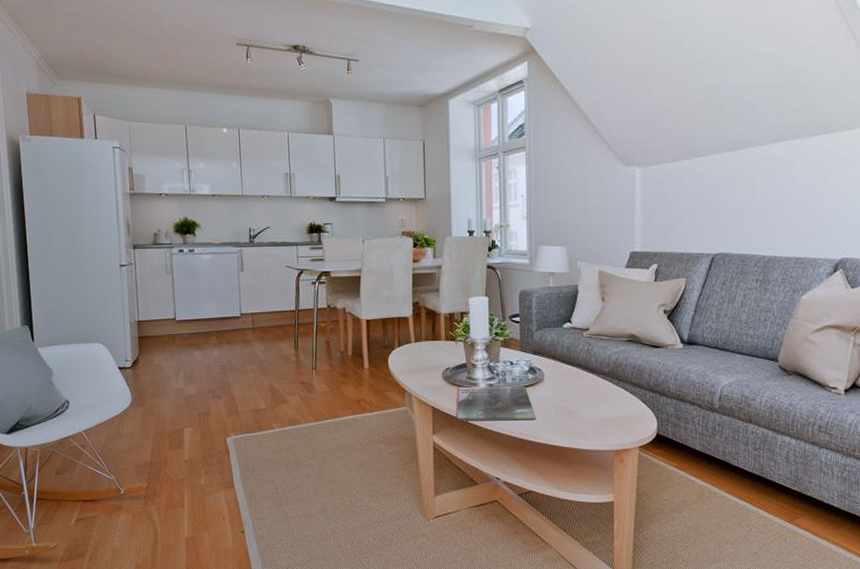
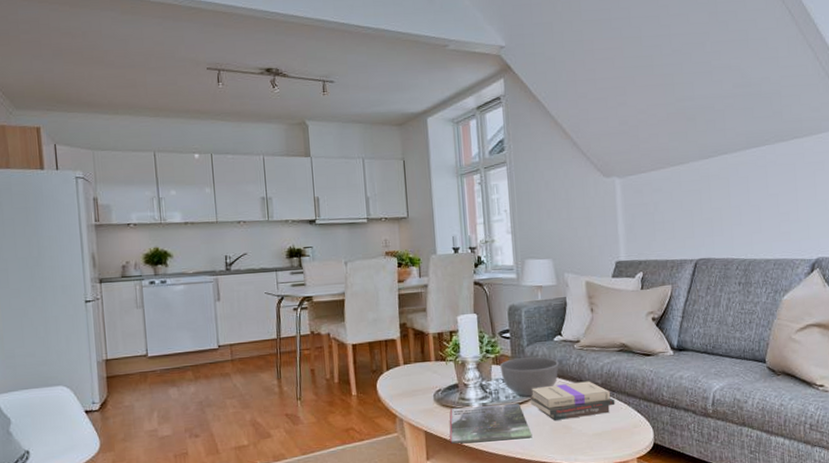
bowl: none [508,342,567,382] -> present [500,357,559,398]
books: none [536,369,621,405] -> present [530,381,615,420]

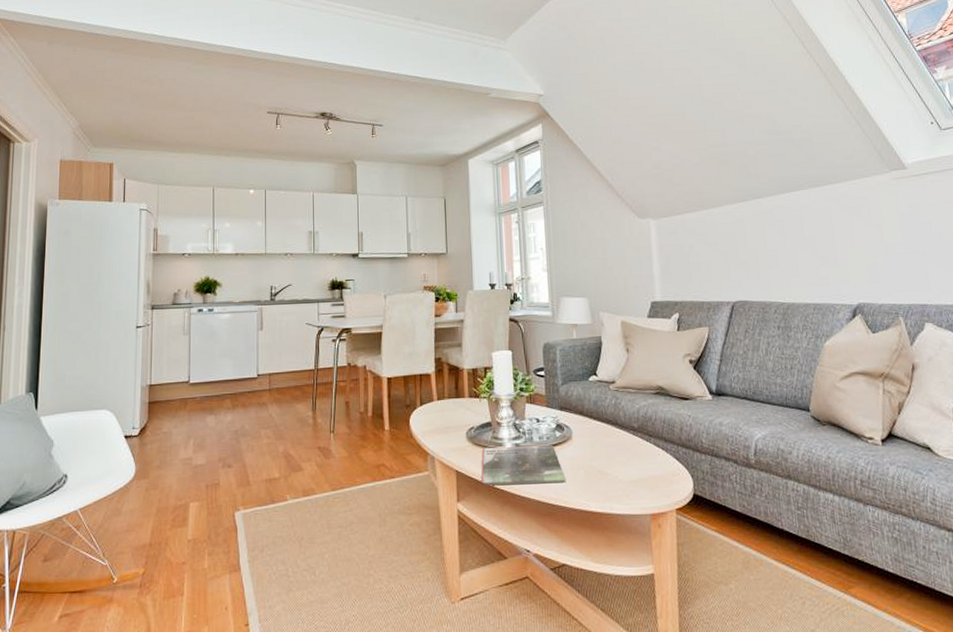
bowl: present [500,357,559,398] -> none [534,397,594,440]
books: present [530,381,615,420] -> none [564,424,653,465]

